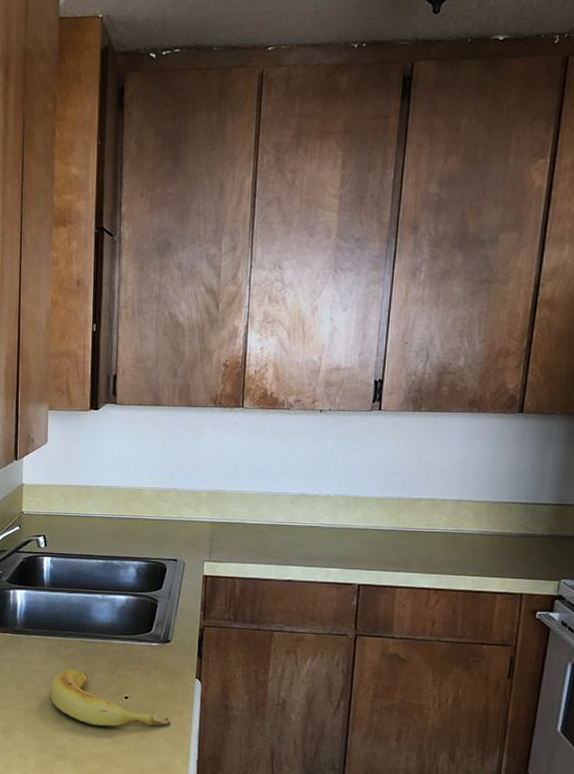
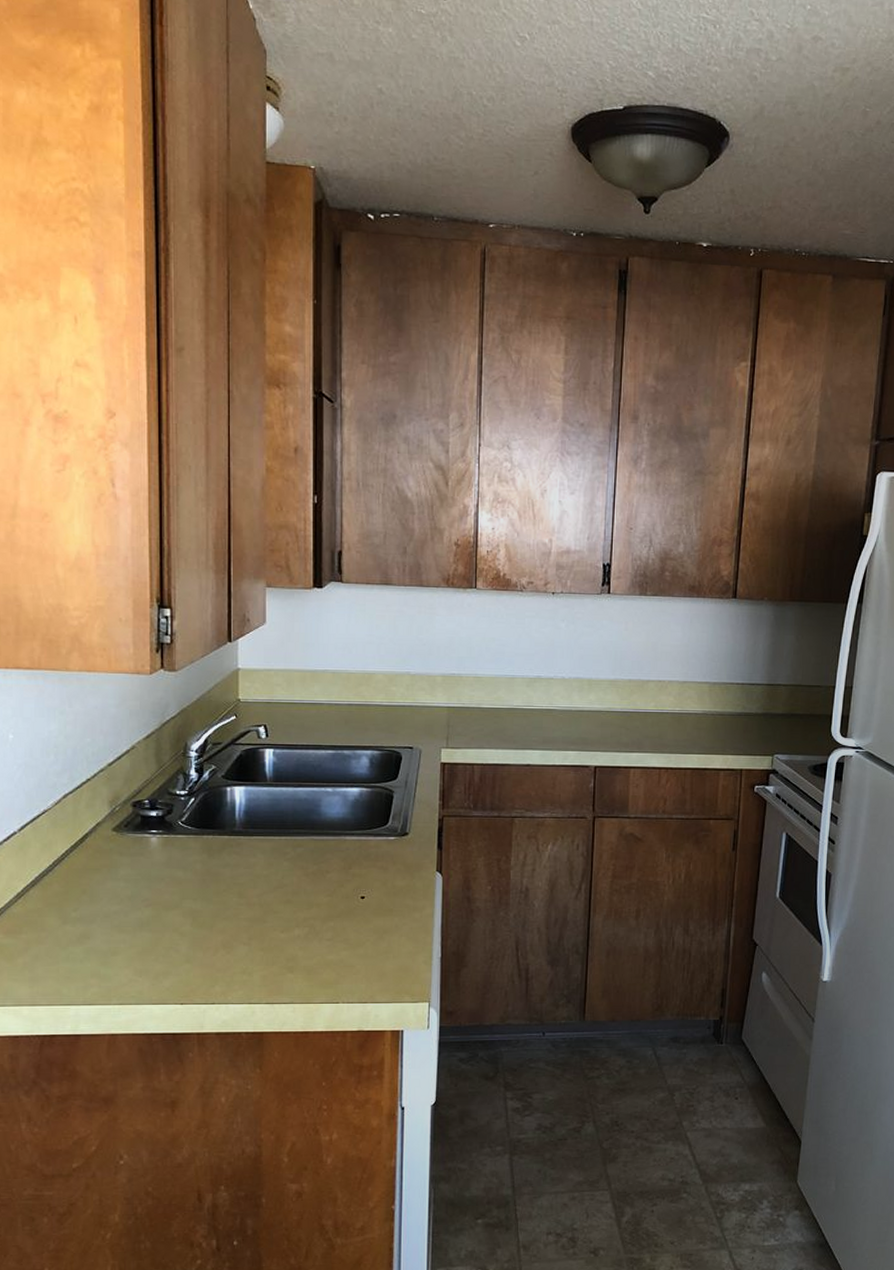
banana: present [50,670,171,727] -> none [276,872,411,931]

